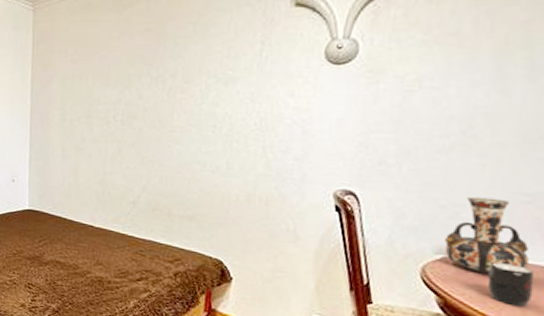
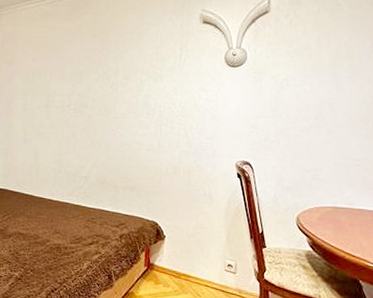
decorative vase: present [444,196,530,275] -> none [310,162,362,219]
mug: present [487,262,535,307] -> none [338,210,366,240]

